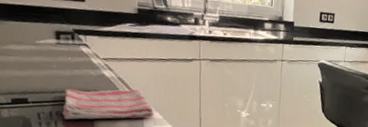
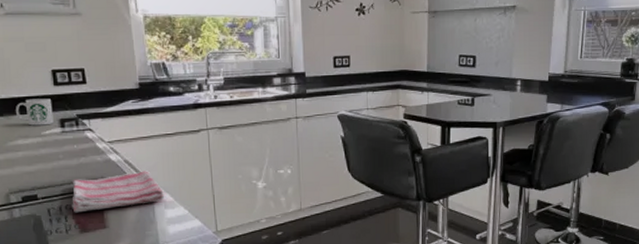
mug: none [10,7,49,35] -> present [16,98,54,126]

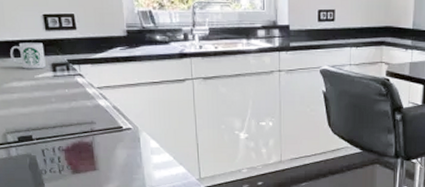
dish towel: present [72,171,164,213] -> none [64,117,150,155]

